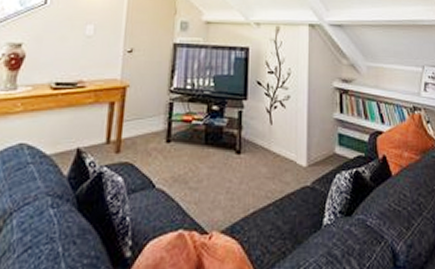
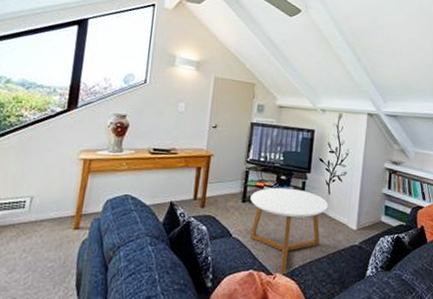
coffee table: none [176,120,271,233] -> present [249,187,328,275]

